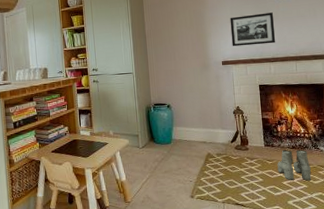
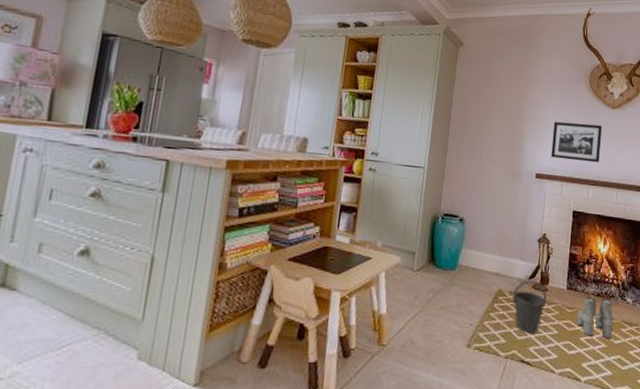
bucket: none [220,143,250,183] -> present [512,280,547,334]

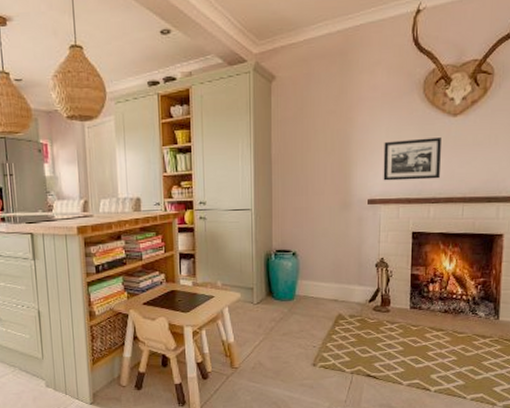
bucket: present [512,280,547,334] -> none [354,303,390,351]
boots: present [576,296,614,339] -> none [423,313,464,352]

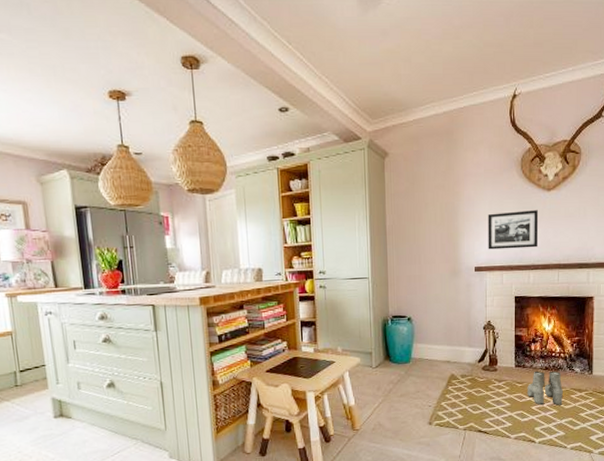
boots: none [423,313,464,352] -> present [527,370,563,406]

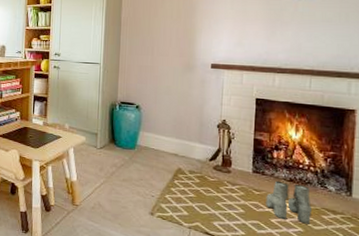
picture frame: present [488,210,538,250] -> none [227,12,288,51]

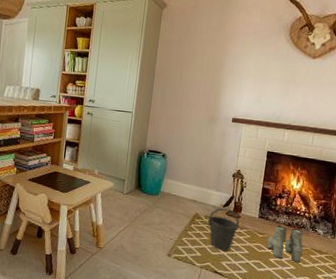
bucket: none [193,161,231,210] -> present [208,207,240,251]

